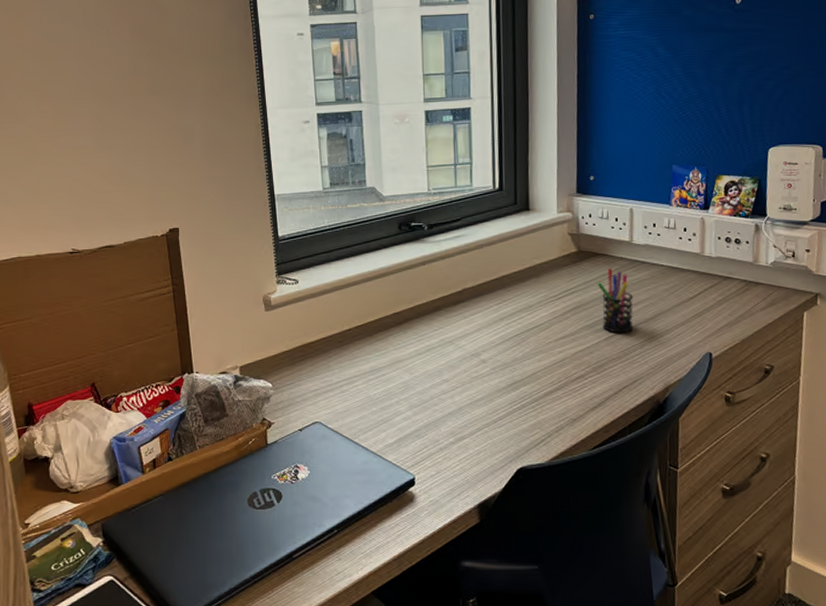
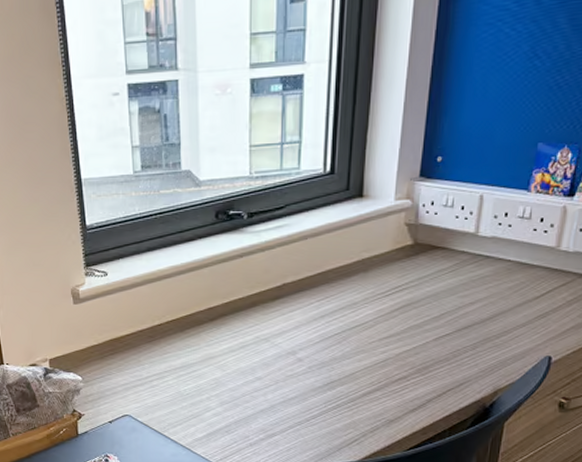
pen holder: present [597,268,634,333] -> none [431,263,471,334]

